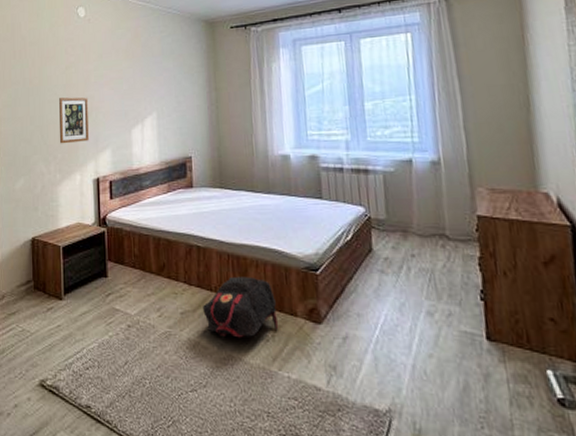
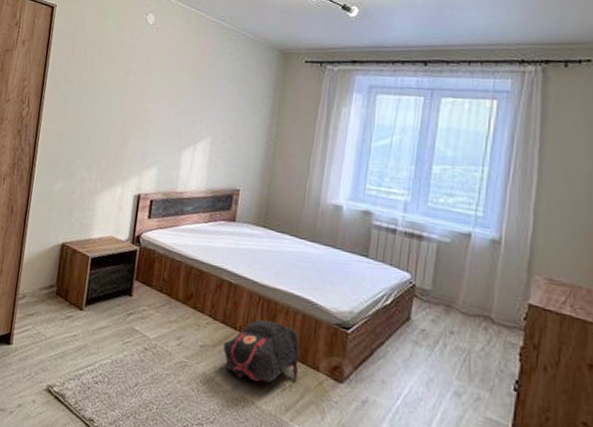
picture frame: present [59,97,89,144] -> none [106,105,143,155]

